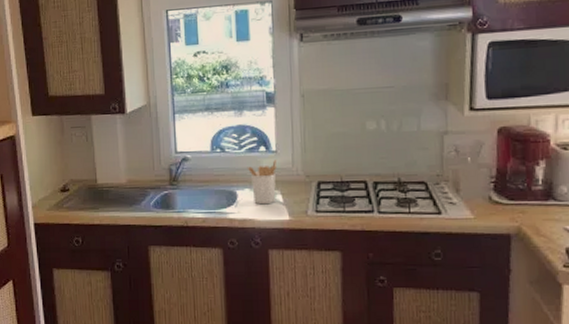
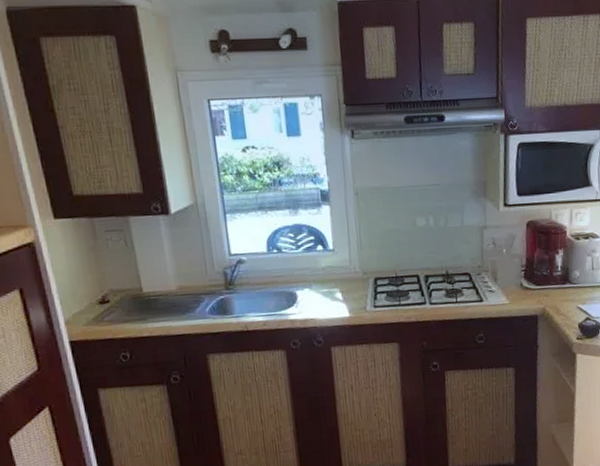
utensil holder: present [247,160,277,205] -> none [305,258,335,304]

